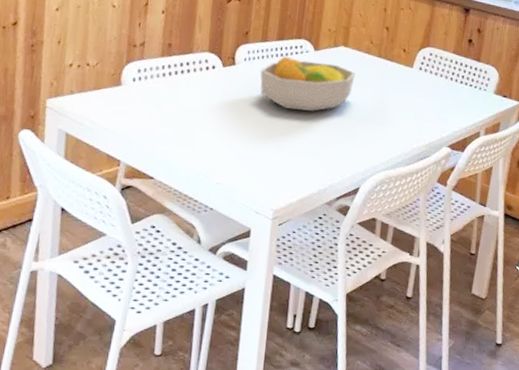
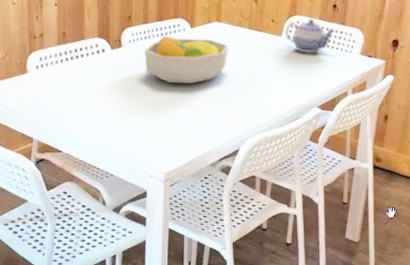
teapot: none [416,51,470,89] -> present [284,18,336,53]

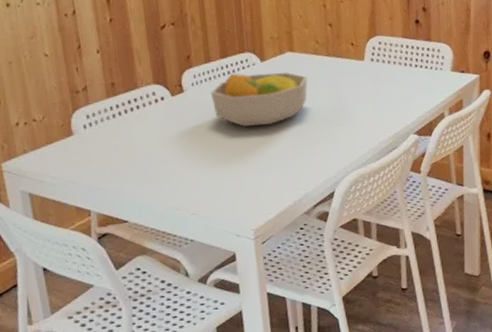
teapot: present [284,18,336,53] -> none [366,37,422,76]

